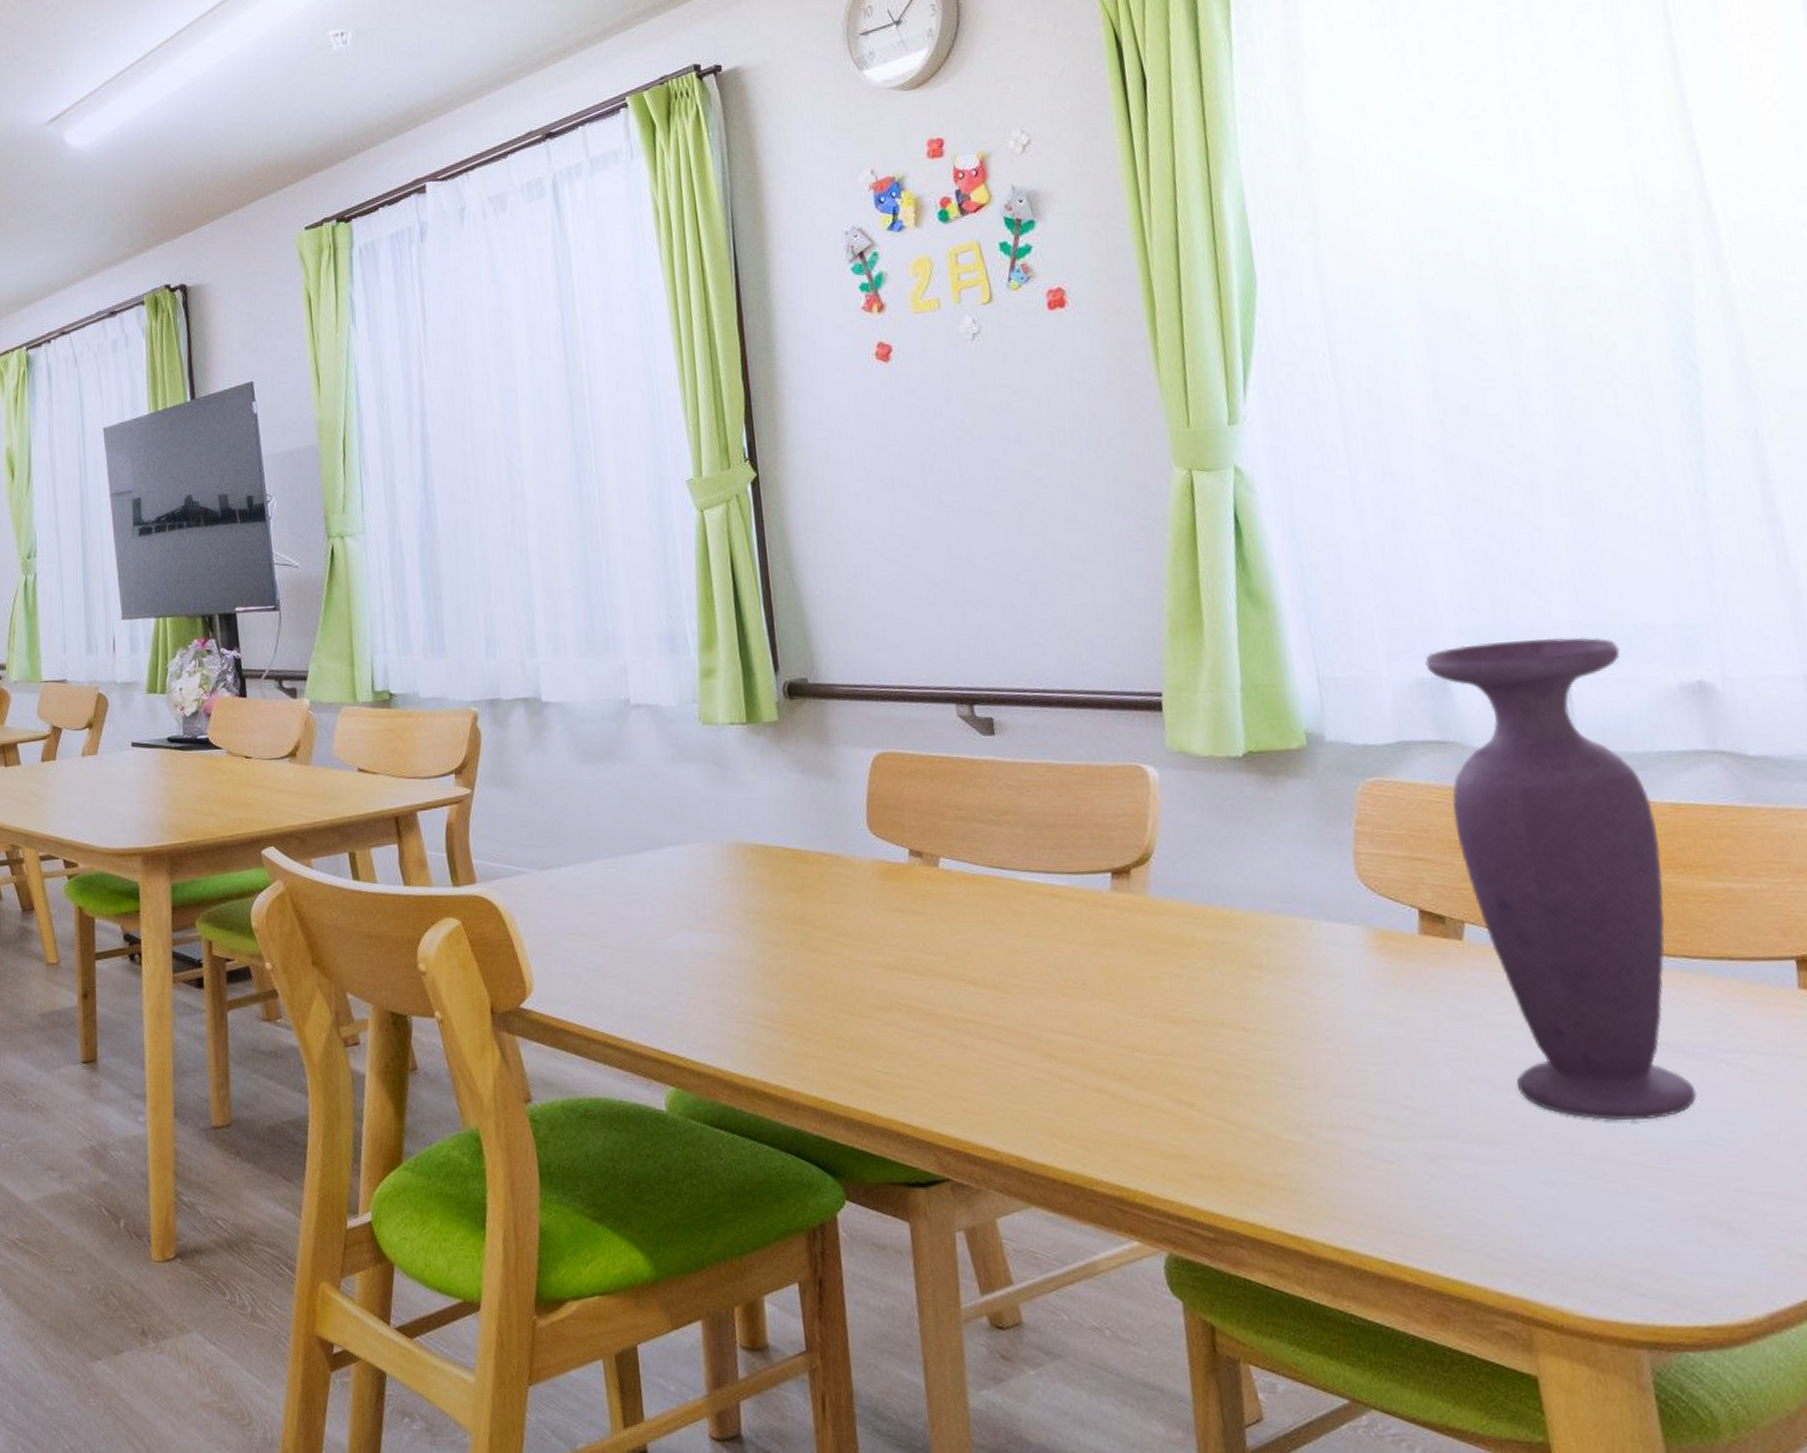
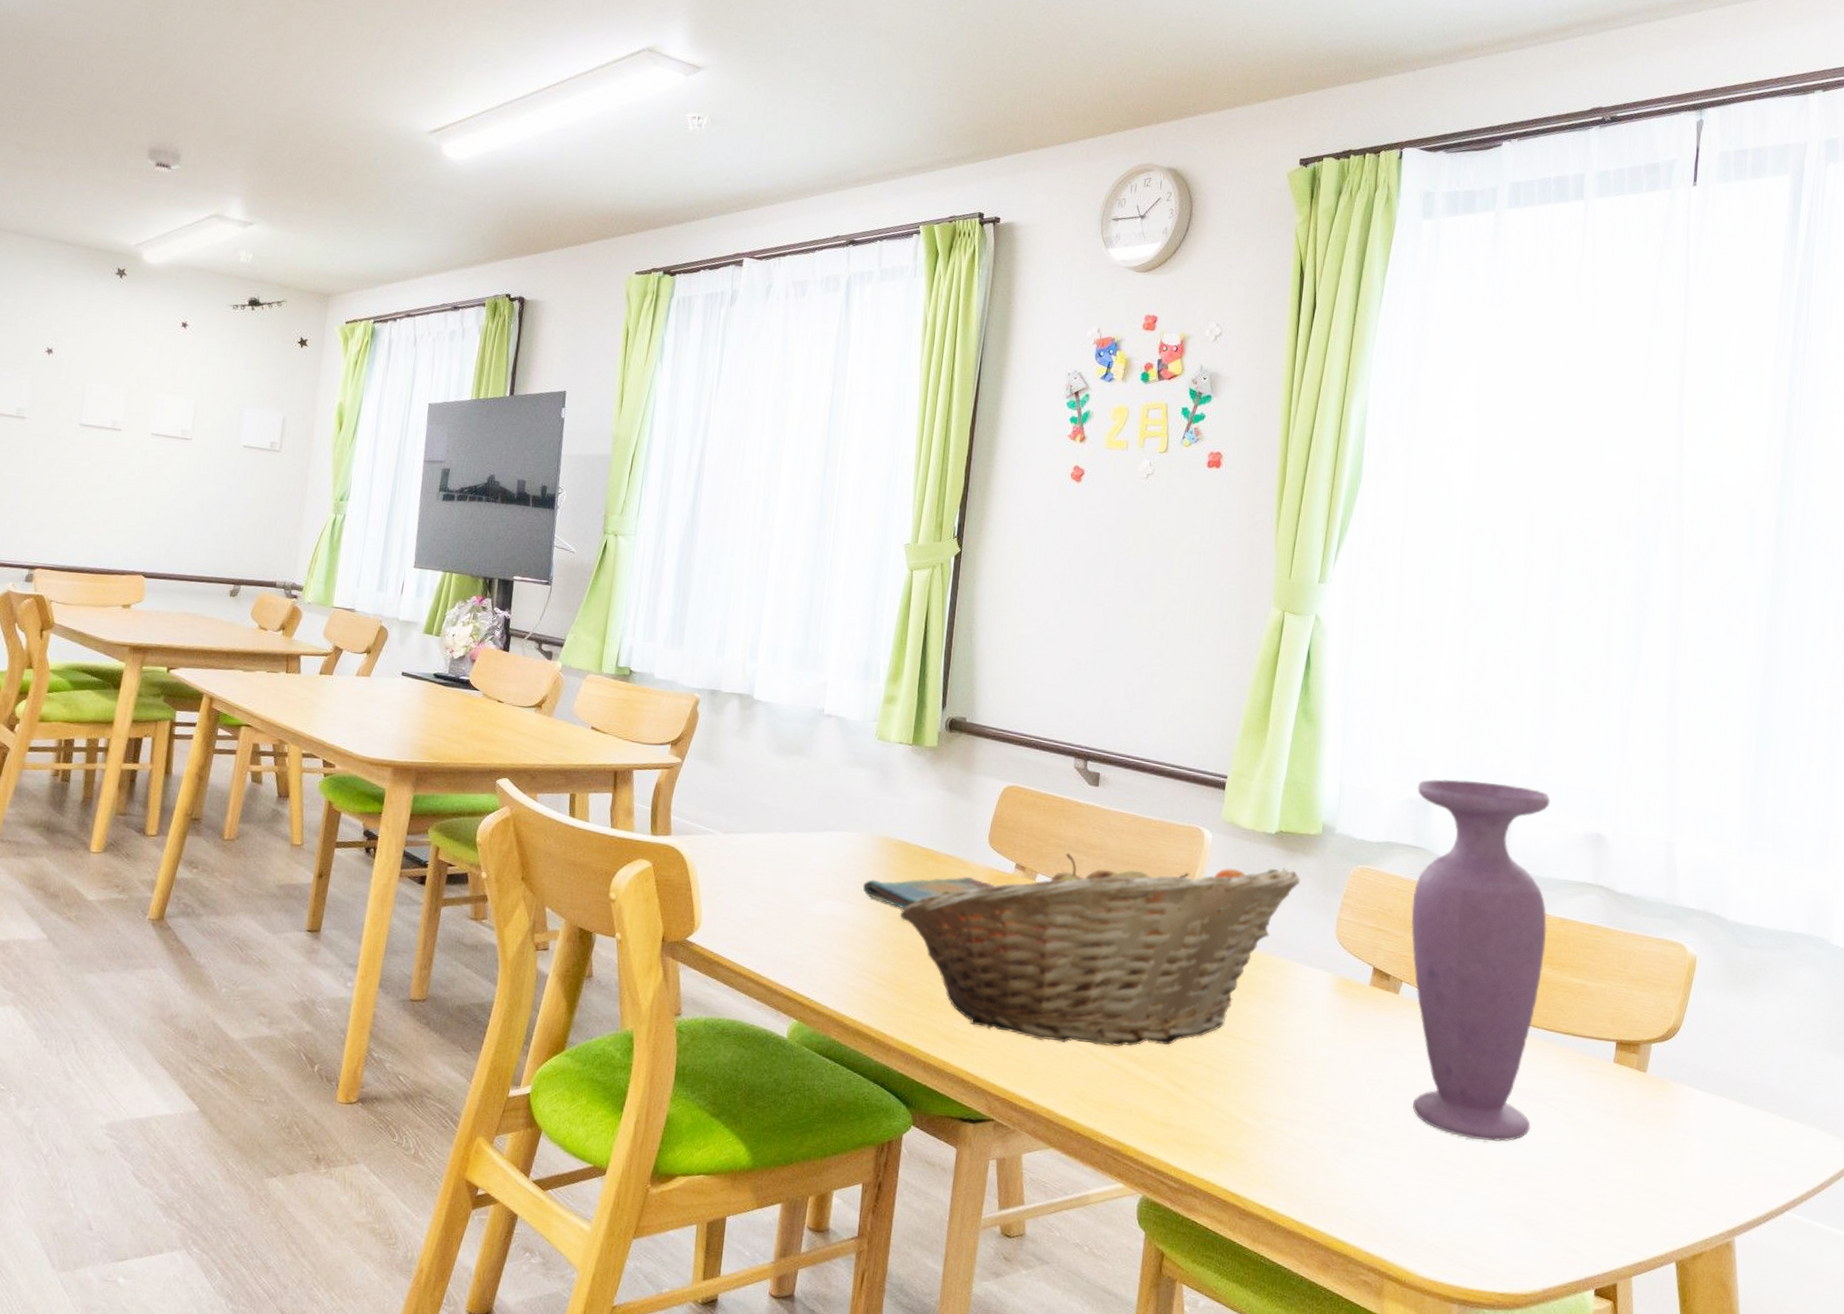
dish towel: none [721,875,887,930] -> present [862,876,994,910]
fruit basket: none [775,798,1292,1069] -> present [900,852,1301,1047]

